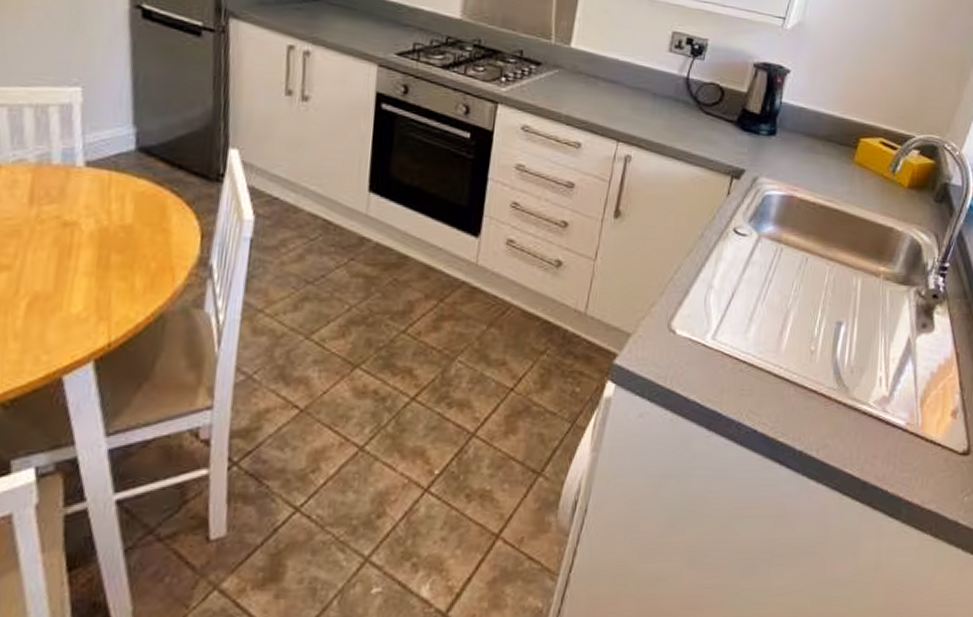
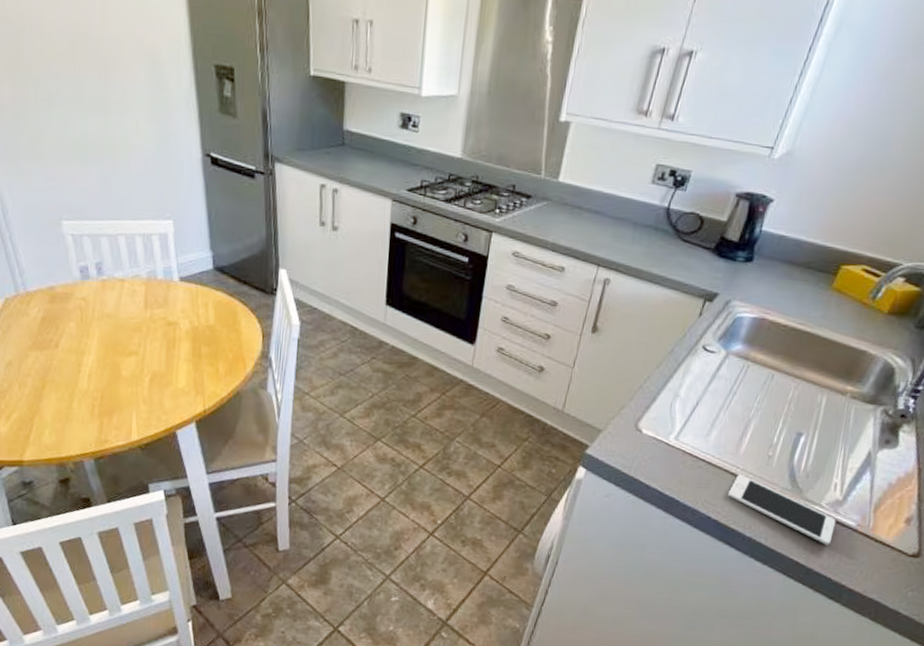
cell phone: none [773,375,886,451] -> present [728,474,836,545]

